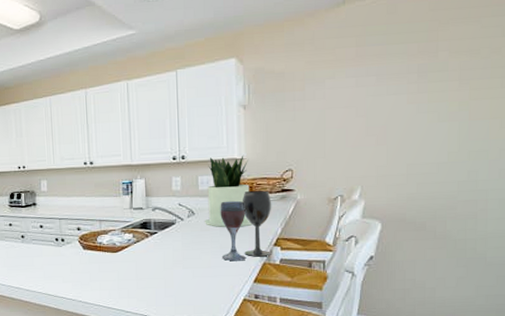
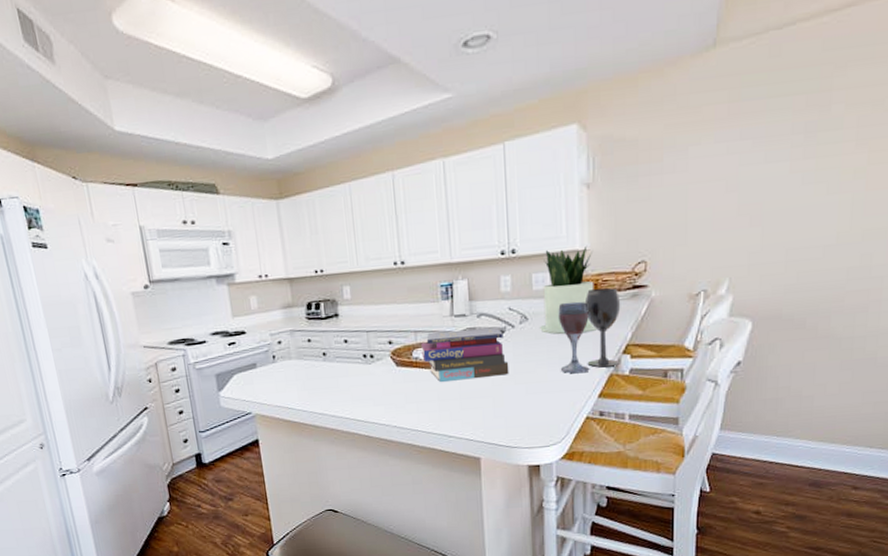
books: none [105,219,179,265] -> present [421,327,509,383]

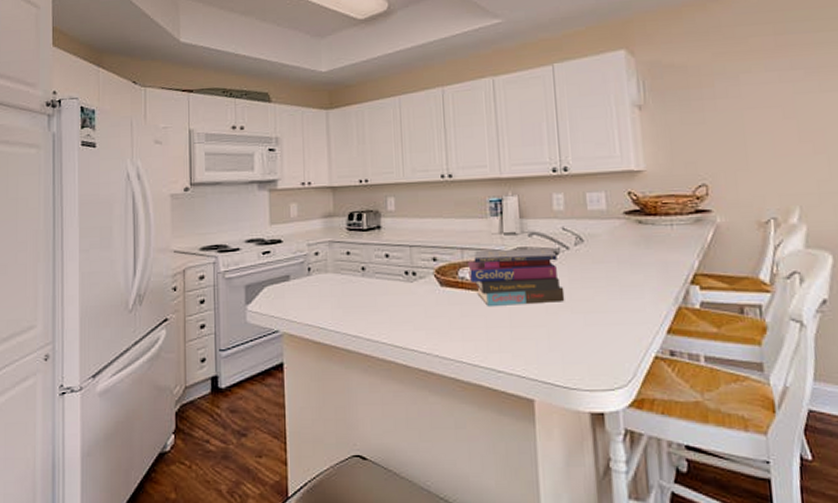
planter: present [540,245,598,335] -> none [597,166,661,260]
cup: present [558,301,590,374] -> none [616,224,655,305]
wine glass: present [584,288,621,368] -> none [644,211,689,299]

